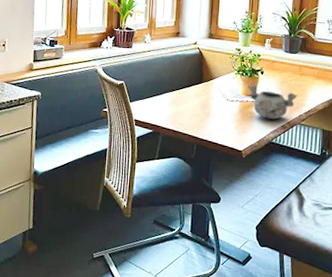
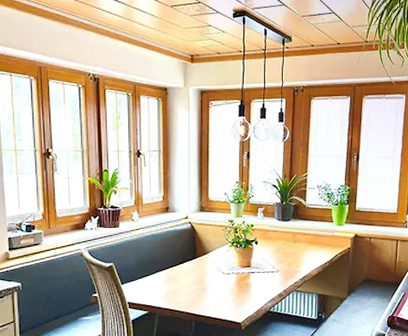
decorative bowl: present [248,84,297,120] -> none [243,255,292,289]

